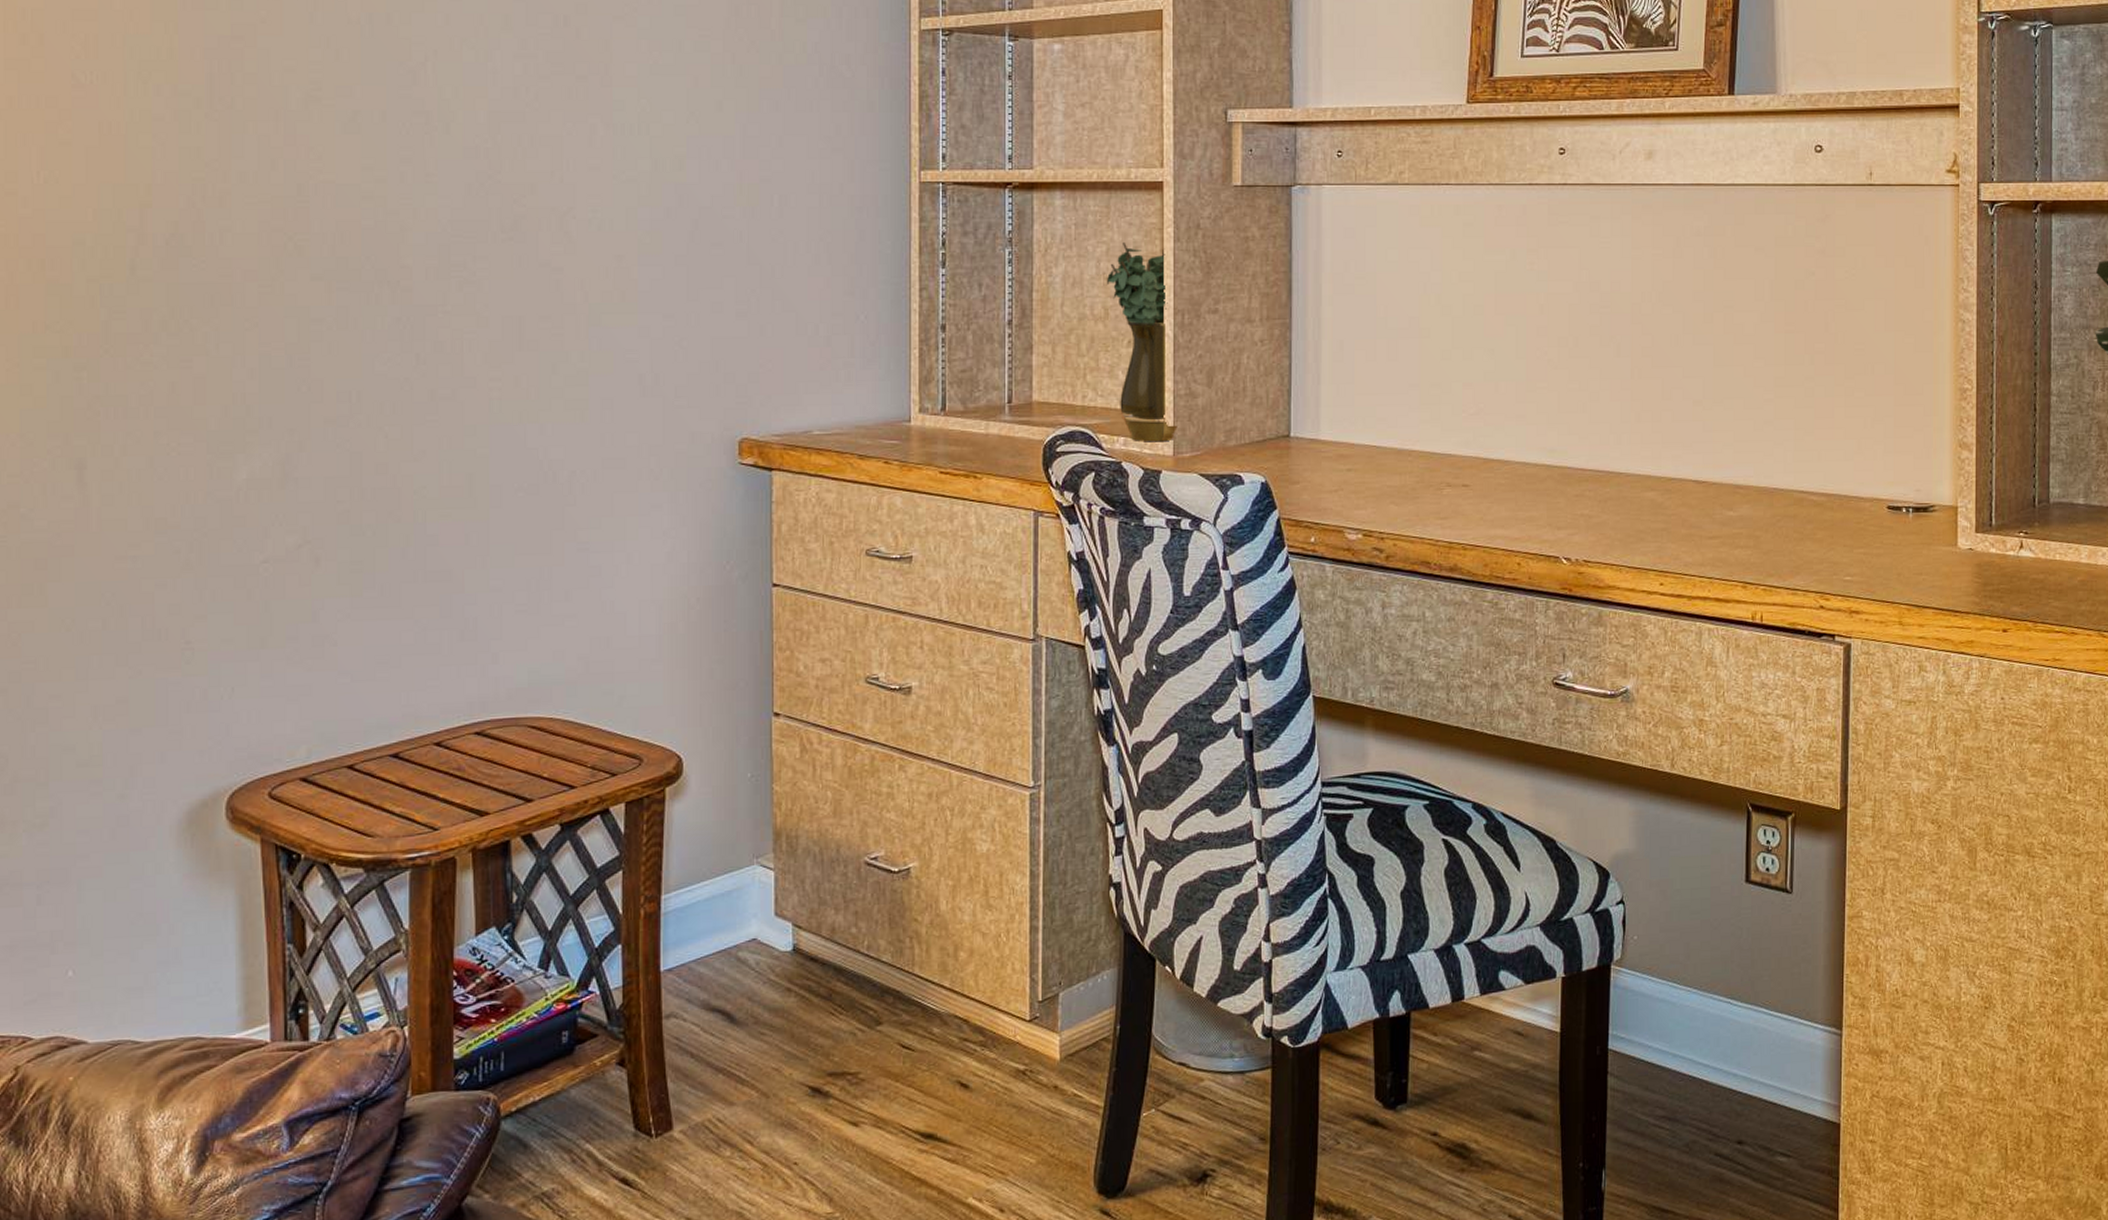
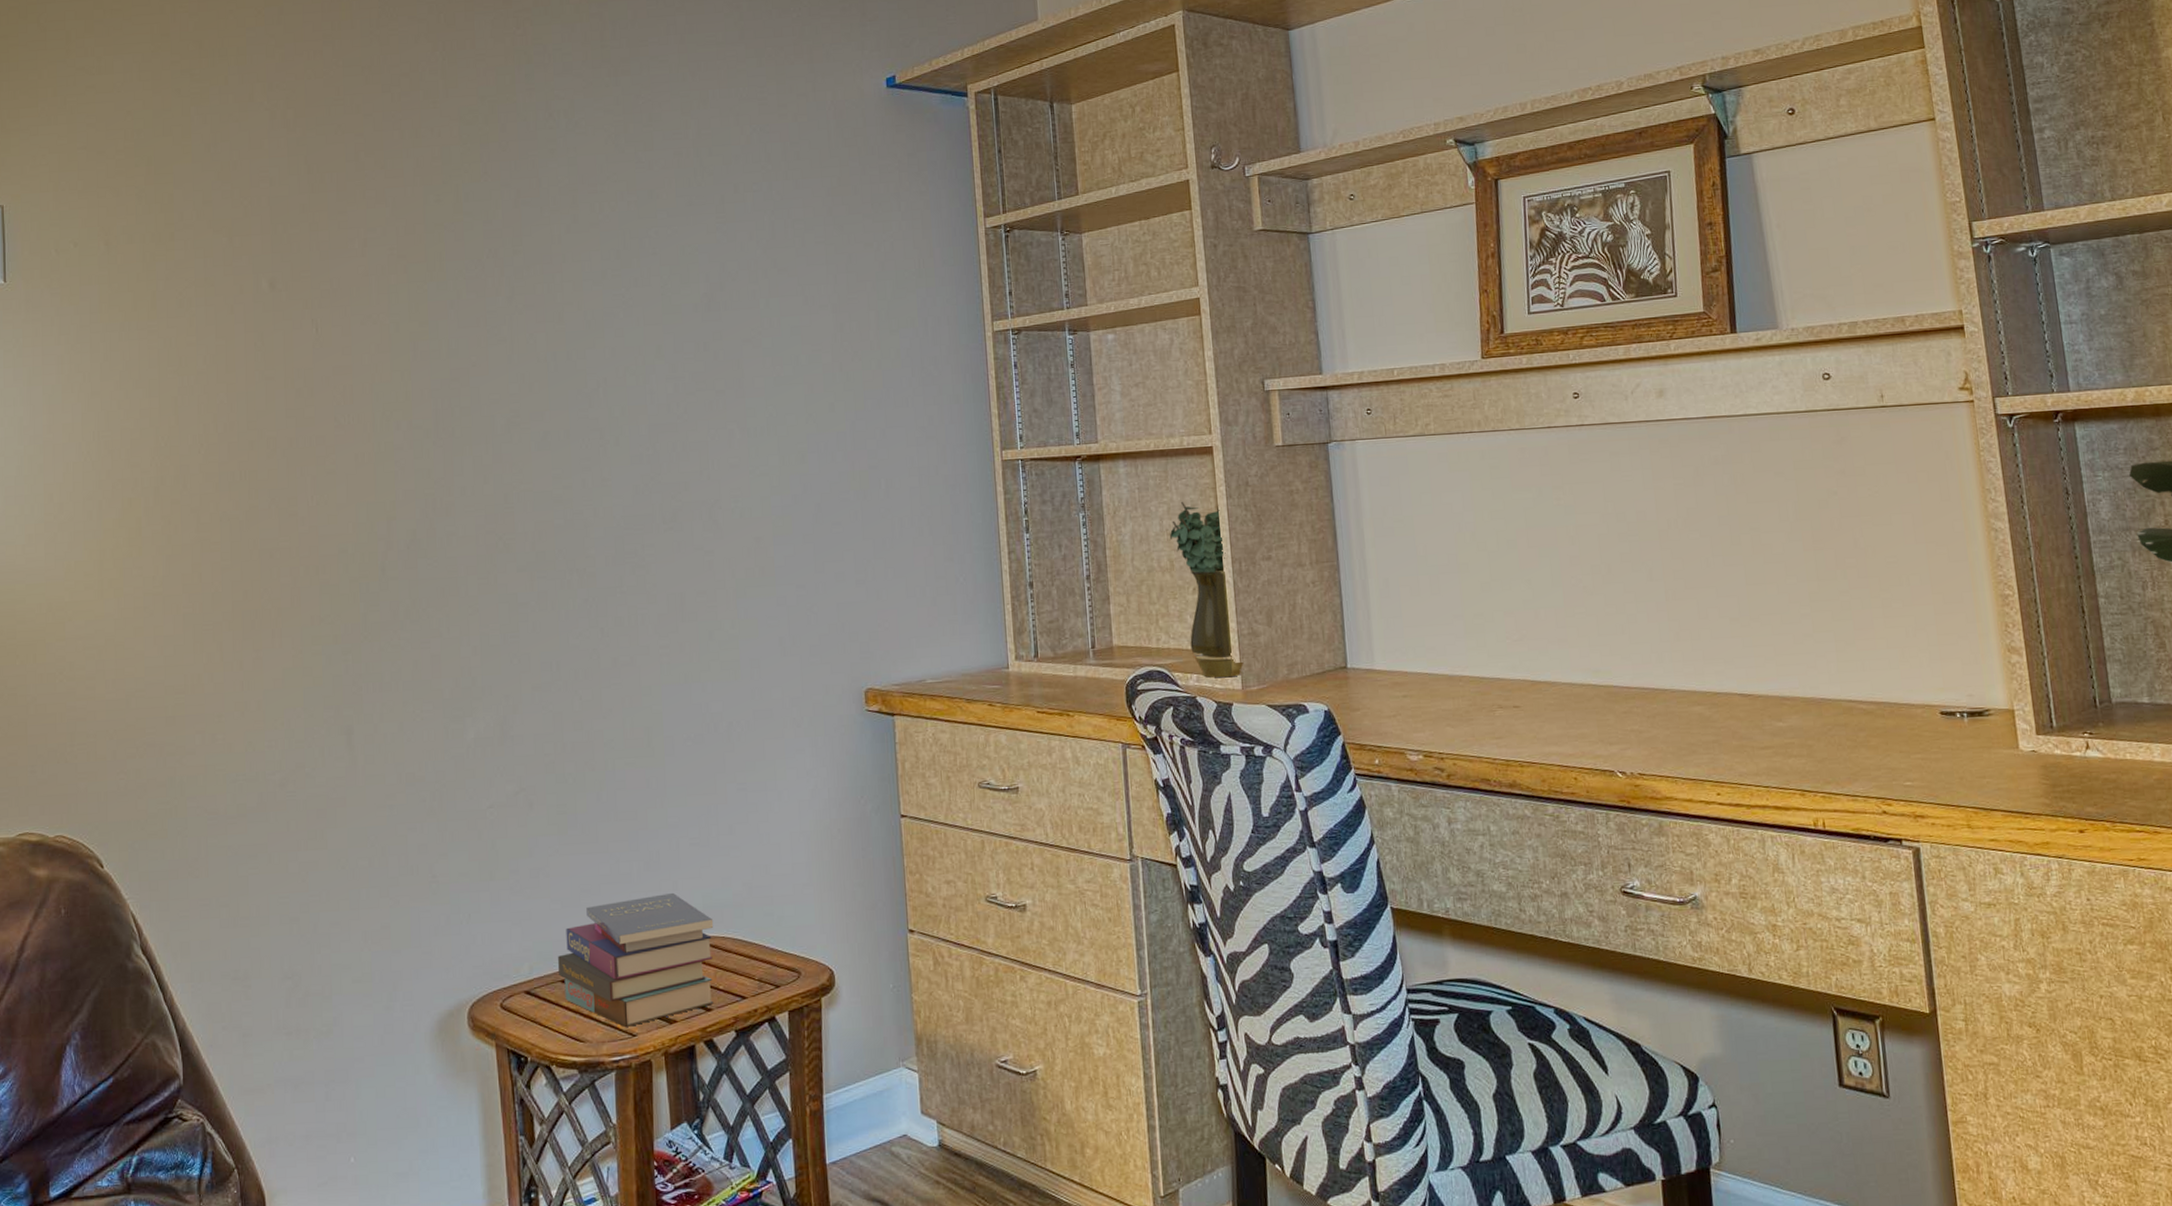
books: none [344,666,540,821] -> present [558,892,714,1028]

